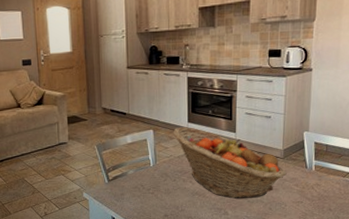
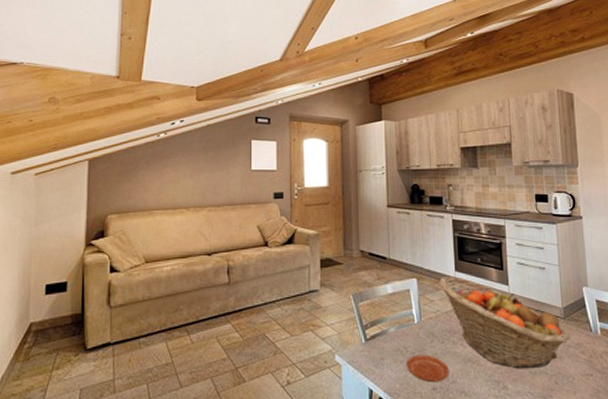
plate: none [143,190,179,211] -> present [406,354,449,383]

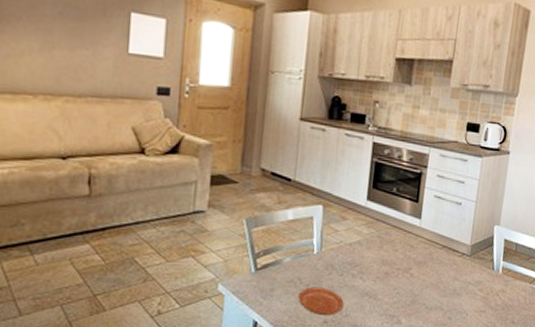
fruit basket: present [439,276,570,369] -> none [347,205,472,305]

